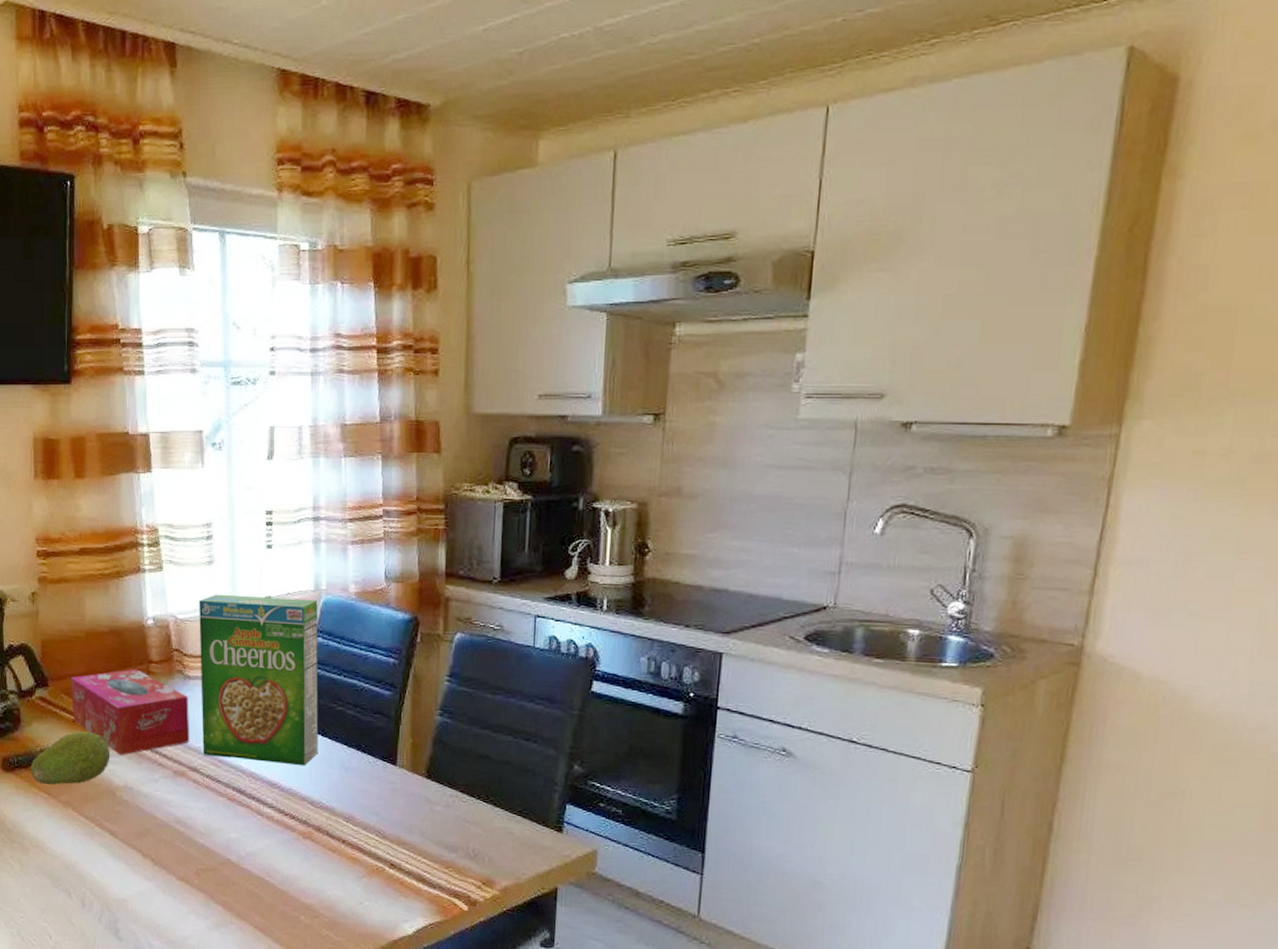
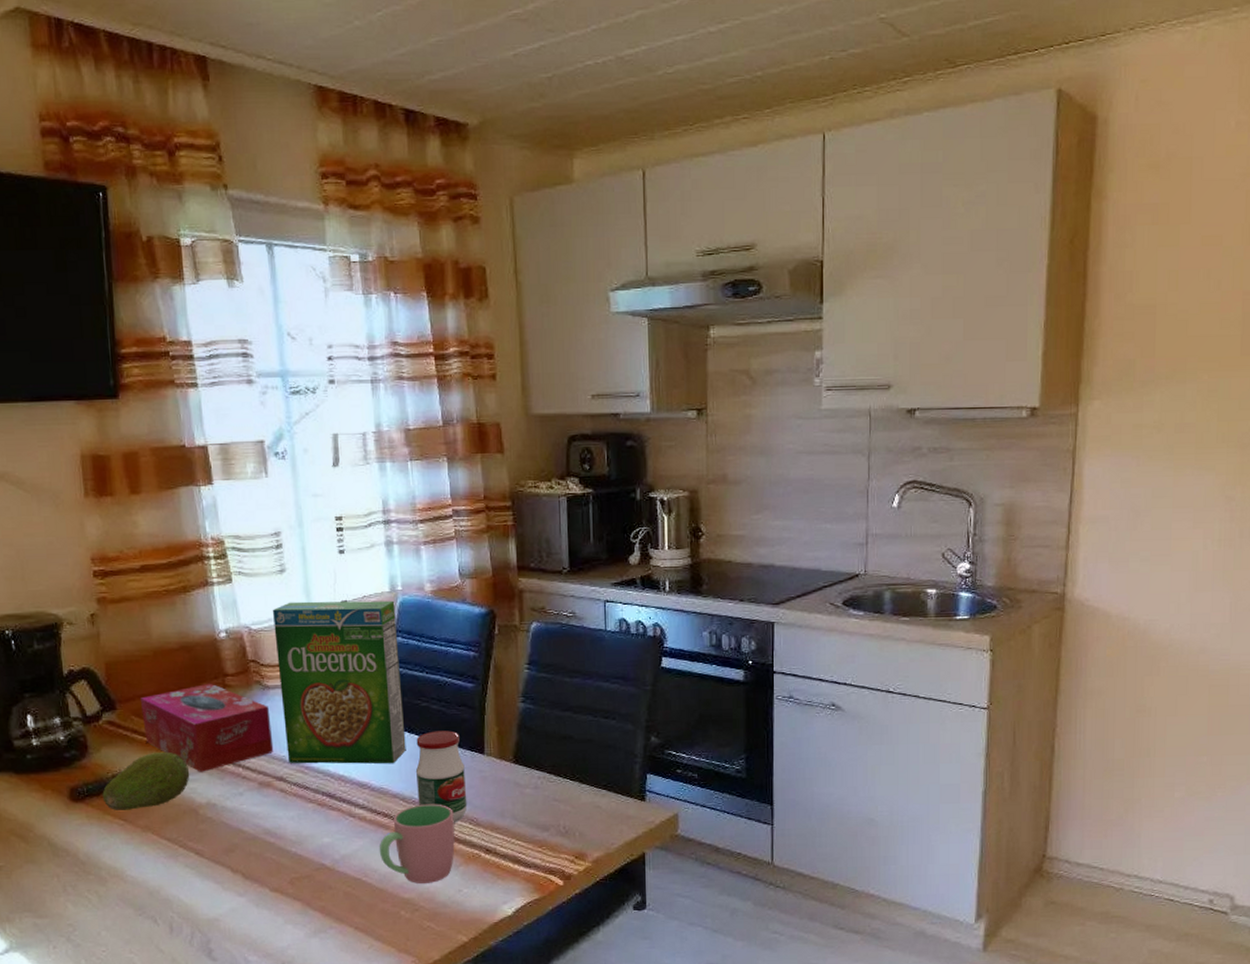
cup: none [285,810,361,892] -> present [380,804,455,884]
jar: none [325,736,376,833] -> present [415,730,468,823]

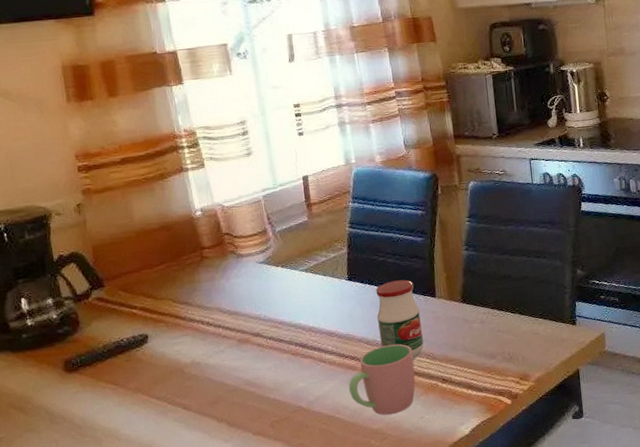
fruit: present [102,751,190,810] -> none [94,320,175,377]
tissue box: present [141,683,274,772] -> none [126,256,250,336]
cereal box: present [273,600,406,764] -> none [243,172,368,320]

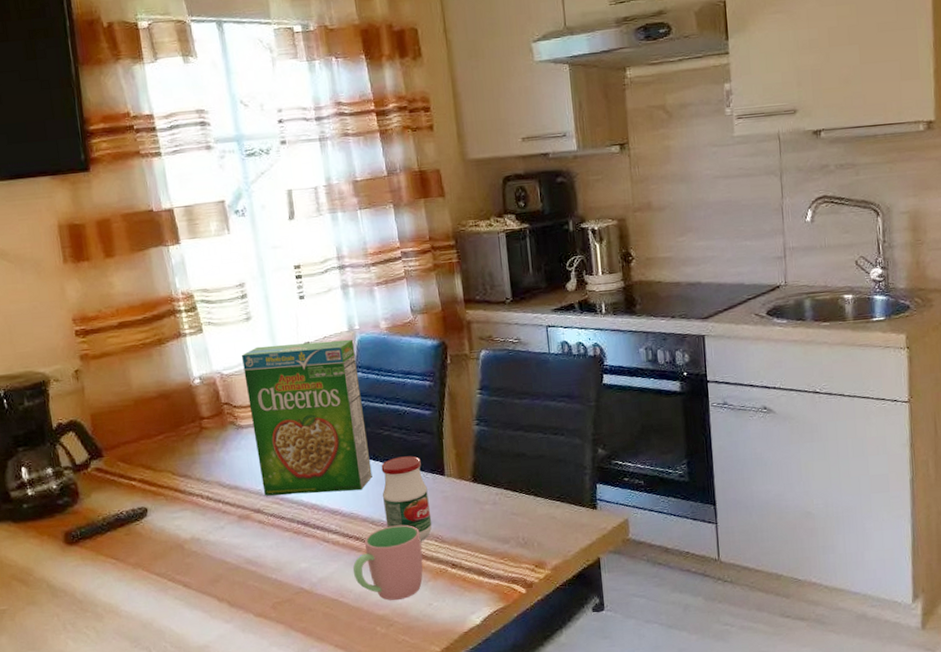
cereal box: none [243,172,368,320] -> present [242,339,372,496]

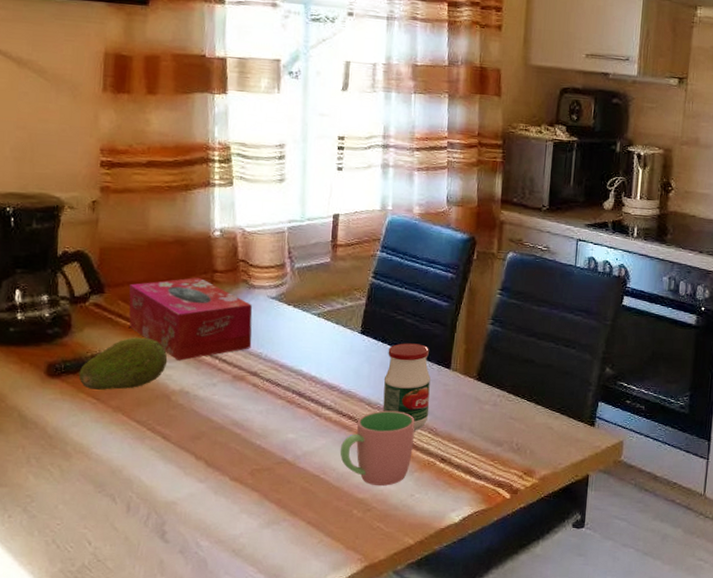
fruit: none [94,493,174,551] -> present [78,337,168,390]
tissue box: none [125,426,250,510] -> present [129,277,253,361]
cereal box: present [242,339,372,496] -> none [264,209,384,370]

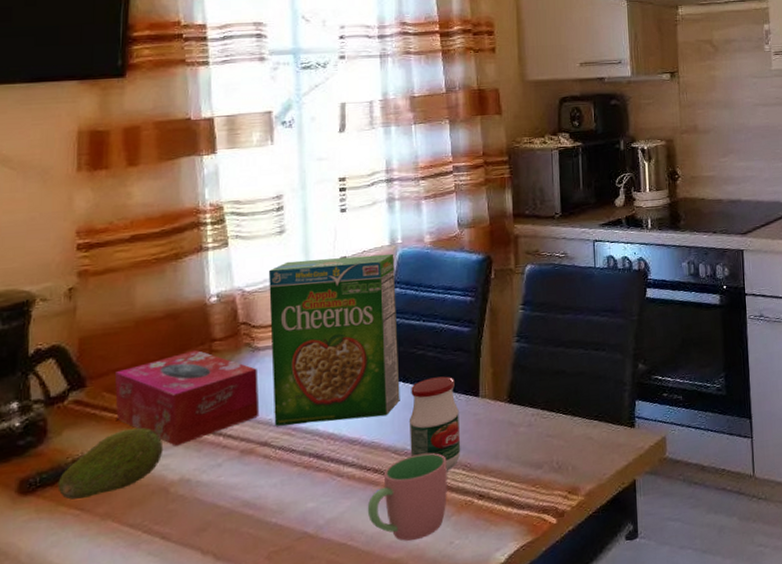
cereal box: none [264,209,384,370] -> present [269,253,400,426]

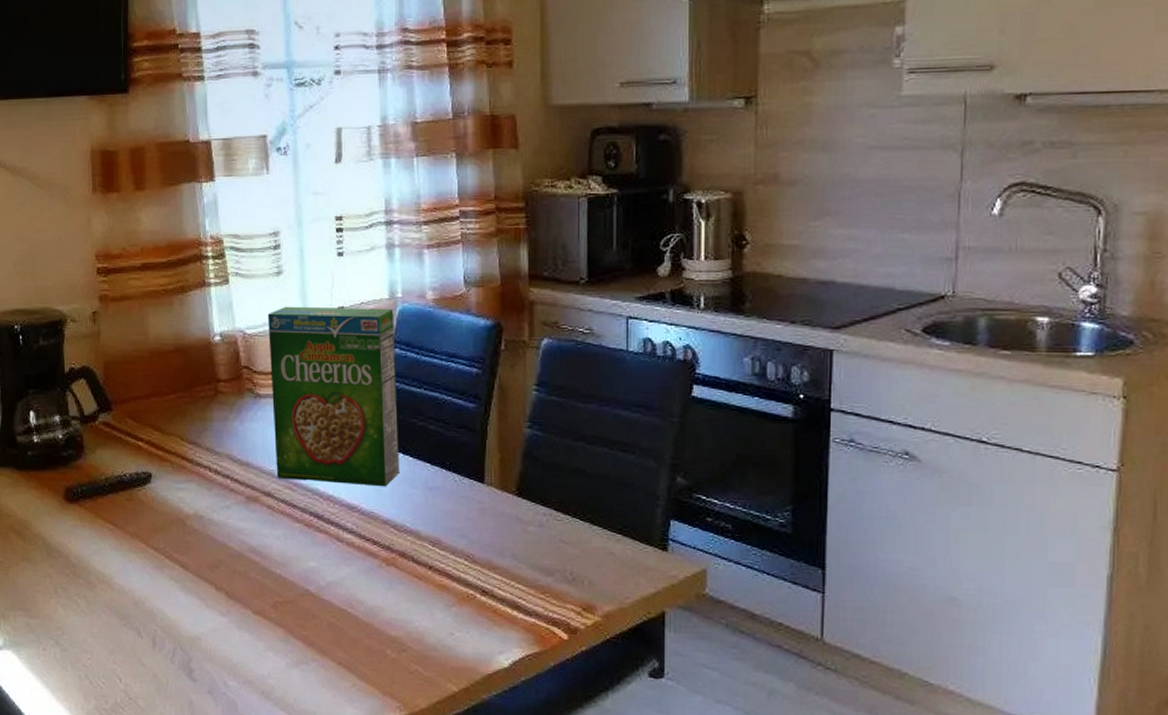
fruit: present [57,428,164,500] -> none [95,457,179,515]
tissue box: present [115,349,260,446] -> none [136,388,263,481]
cup: present [368,452,447,541] -> none [367,533,448,622]
jar: present [408,376,461,471] -> none [408,454,464,558]

